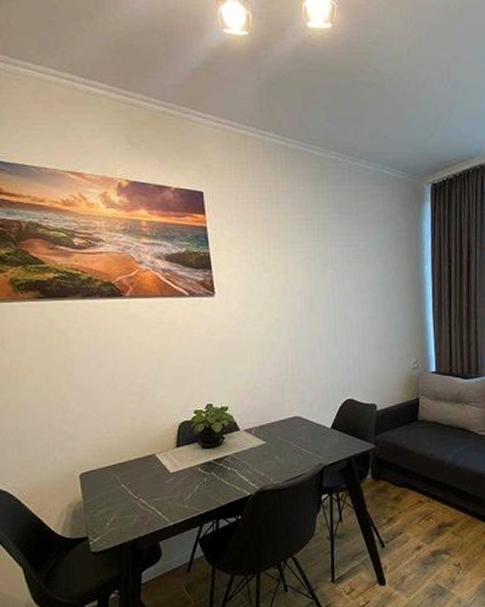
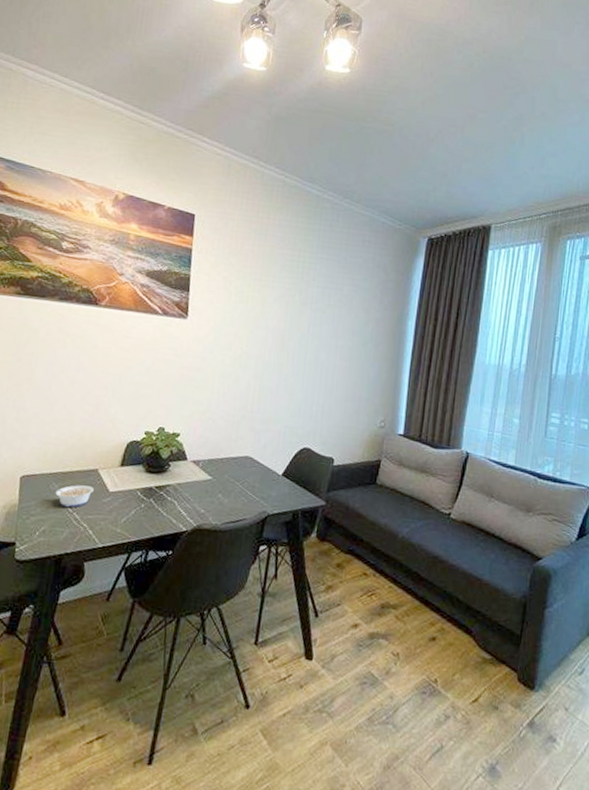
legume: none [111,471,155,495] -> present [50,485,94,507]

